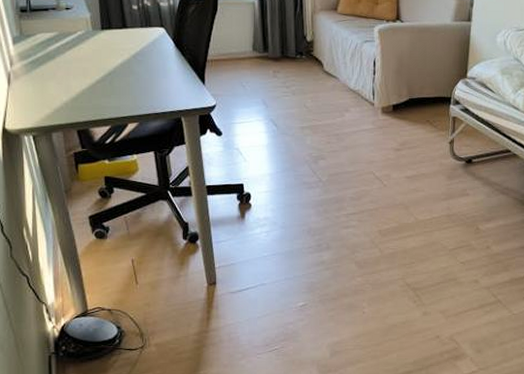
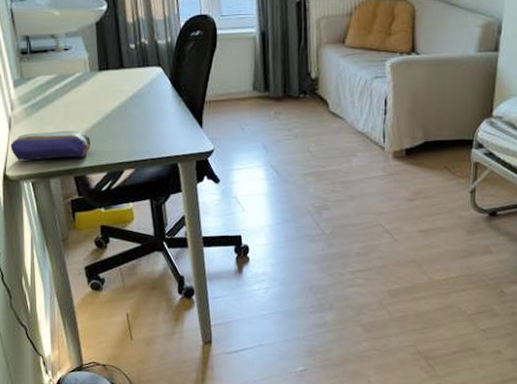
pencil case: none [10,86,94,115] -> present [11,130,91,161]

